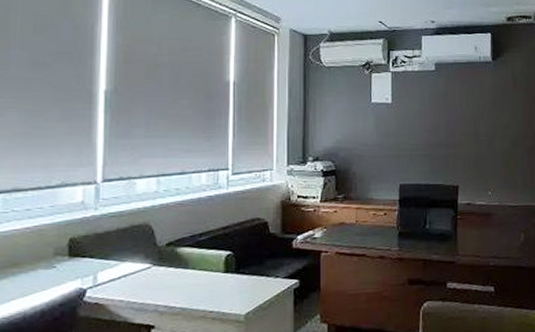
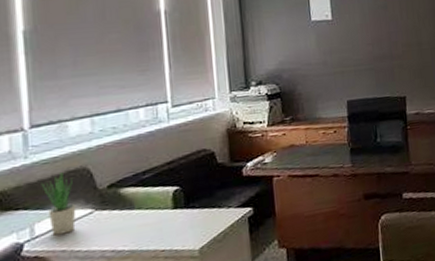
potted plant: none [107,227,136,285] -> present [41,172,76,236]

